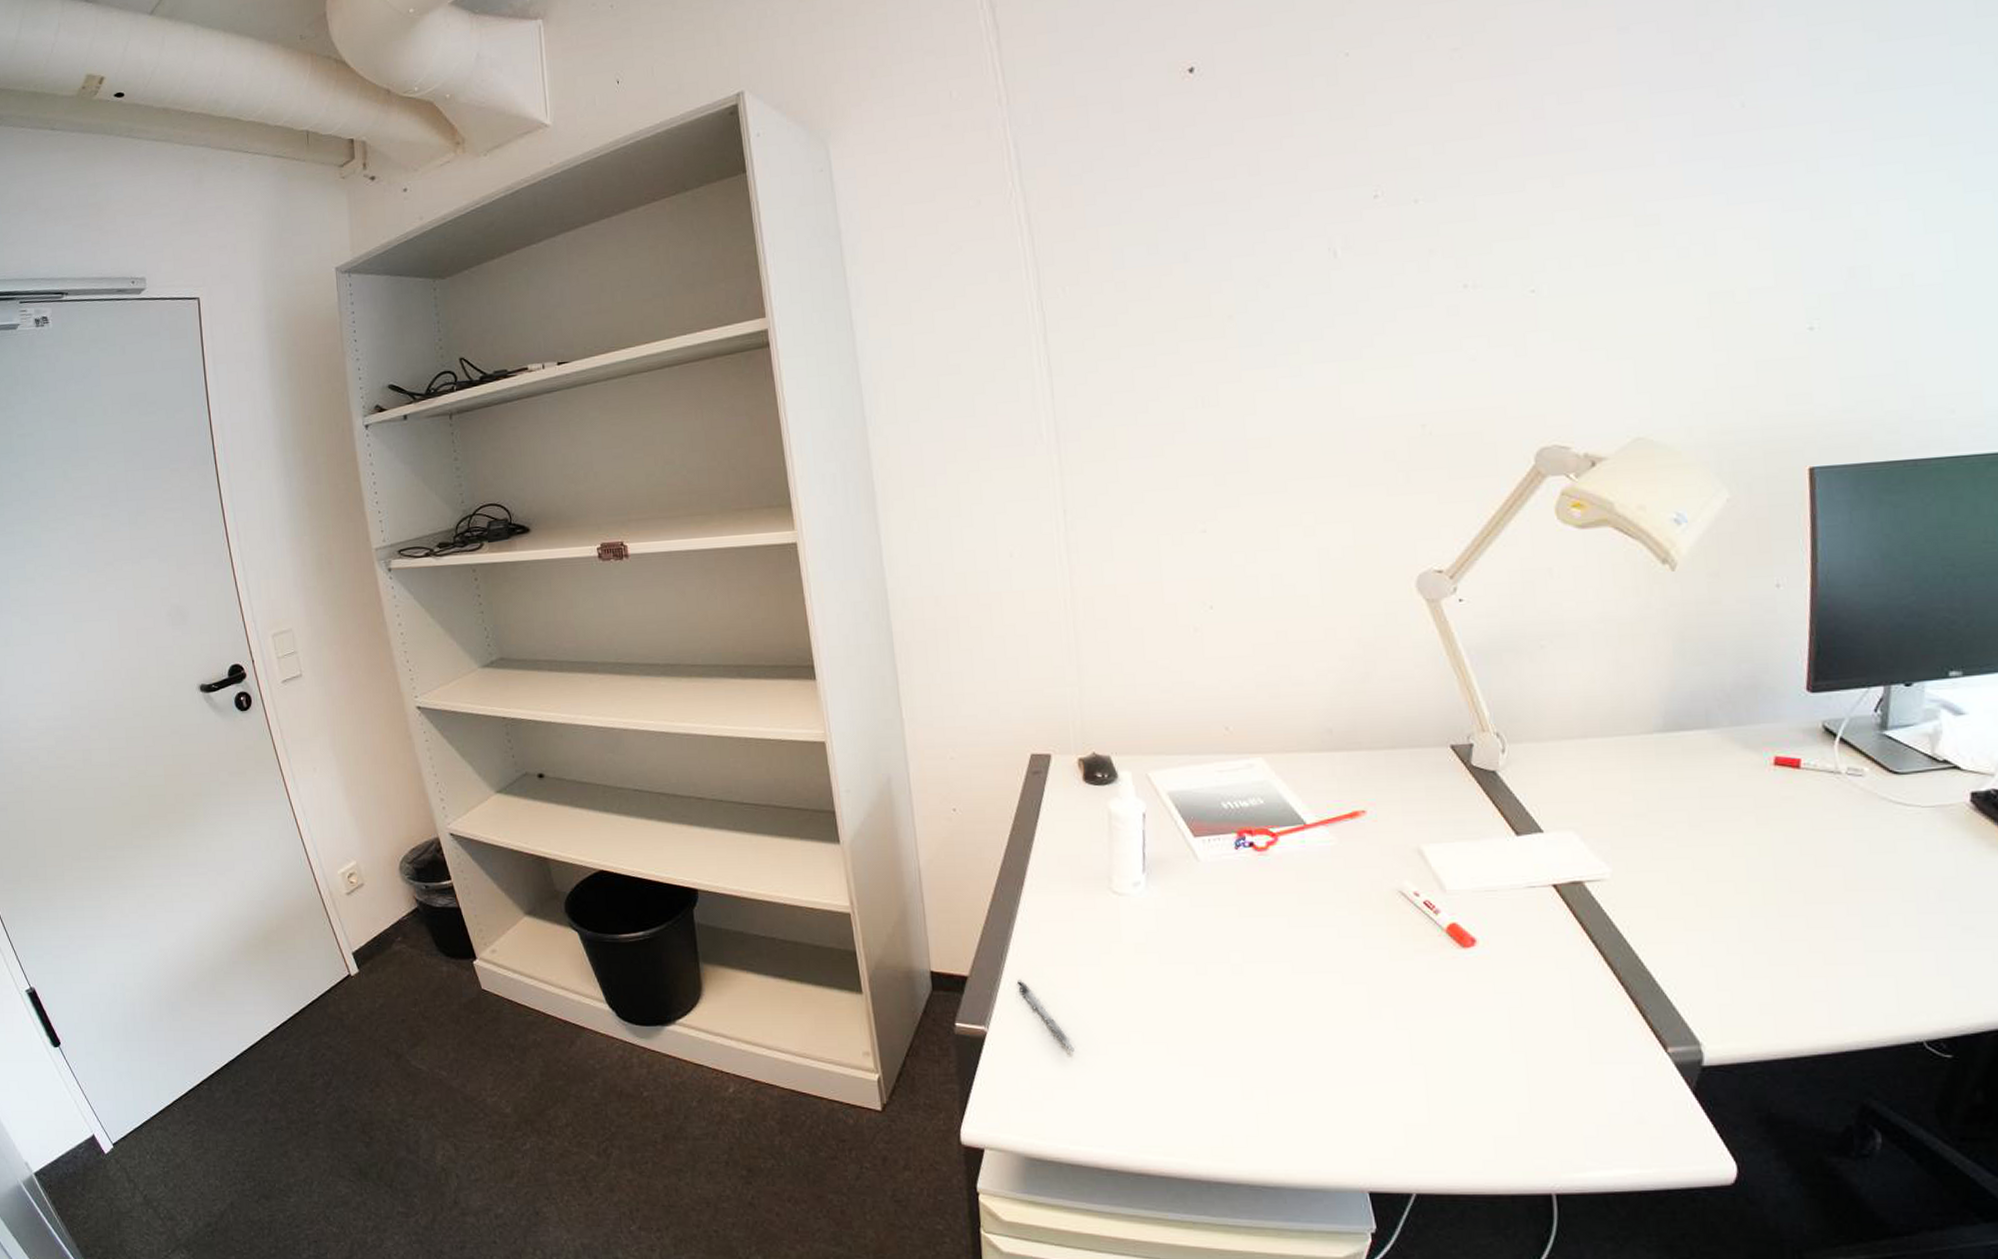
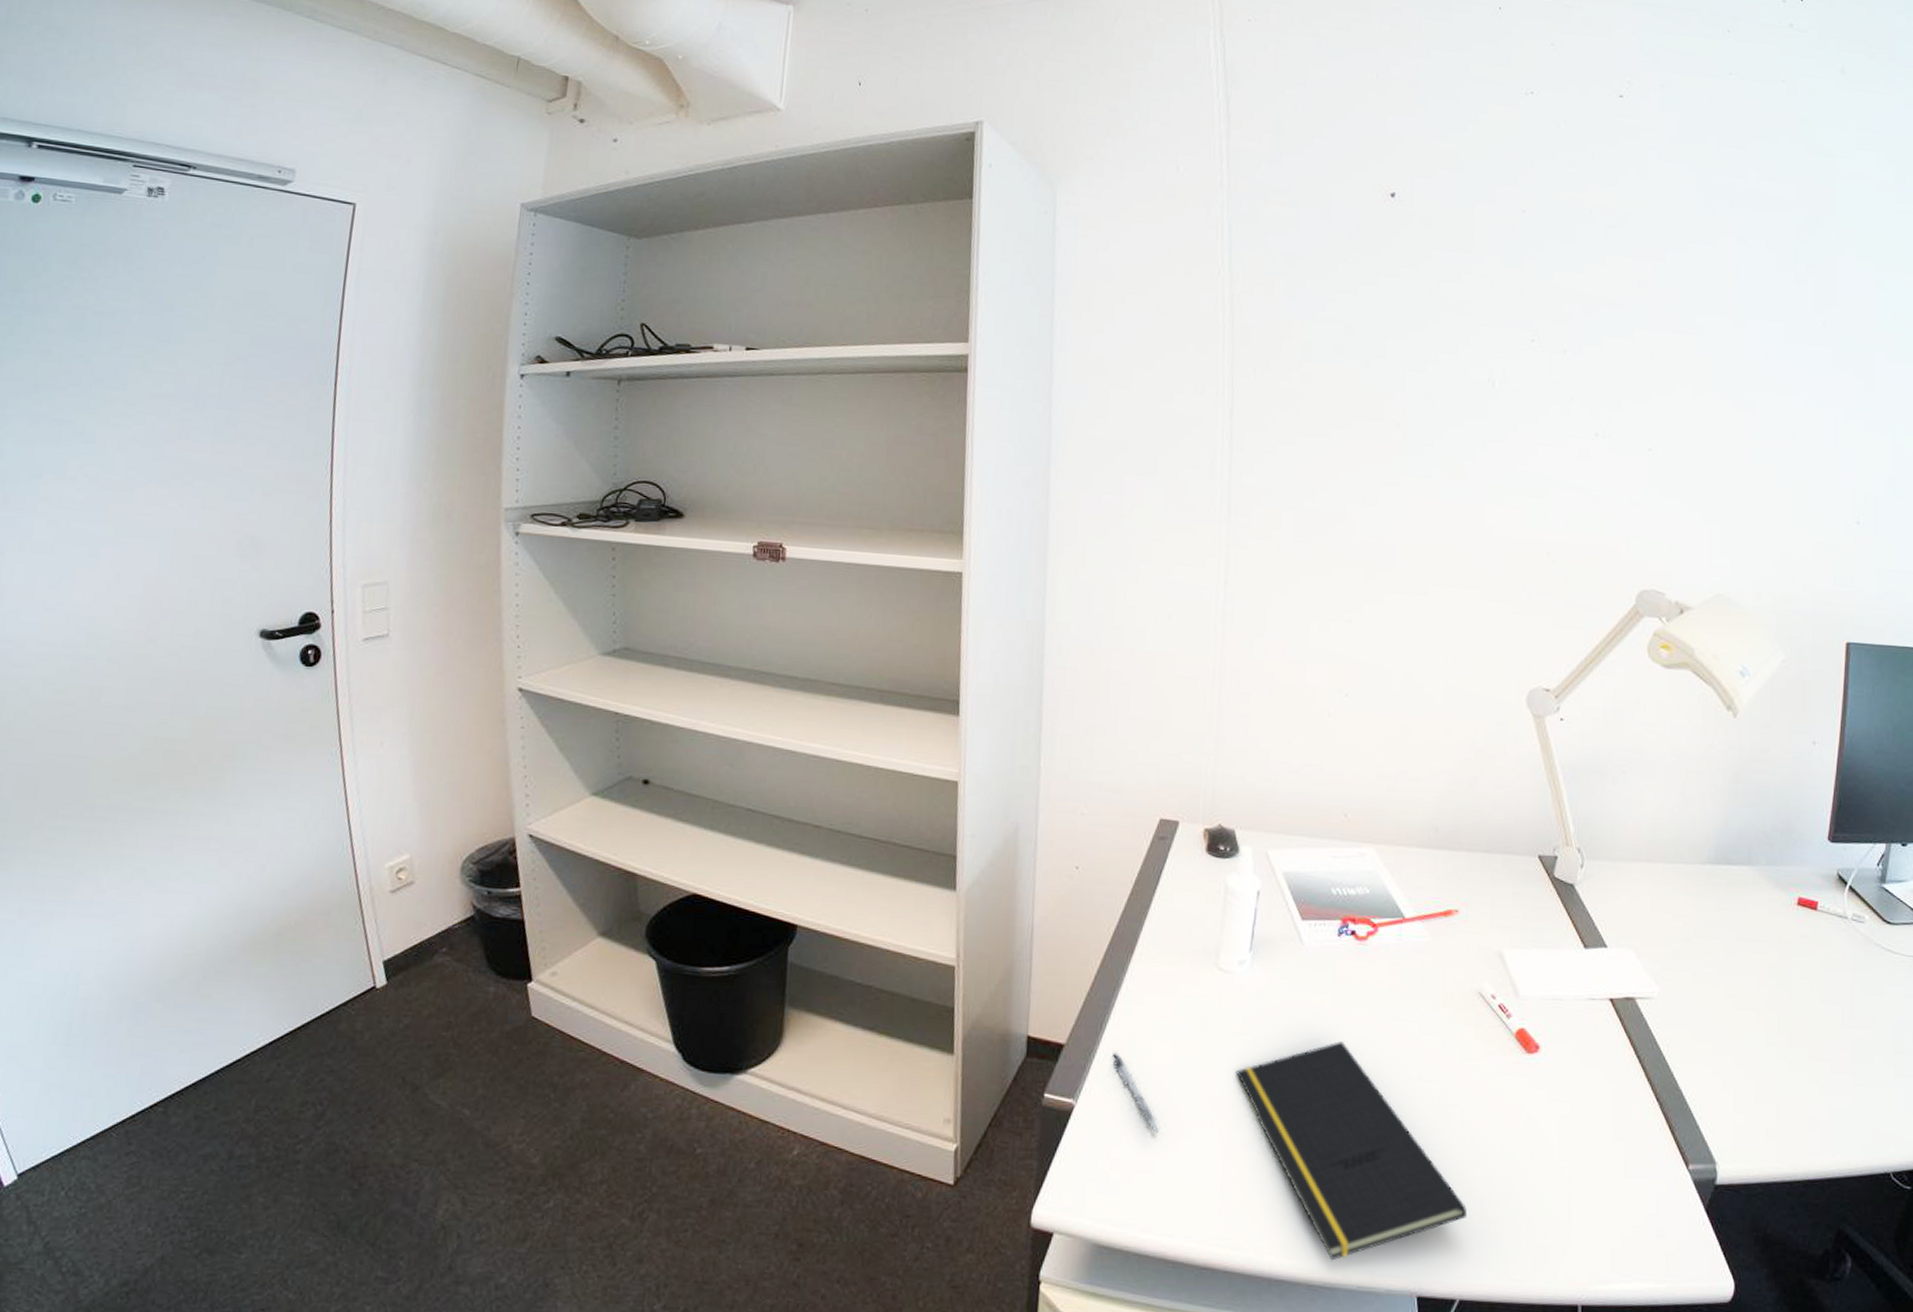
notepad: none [1145,952,1415,1162] -> present [1236,1041,1468,1261]

